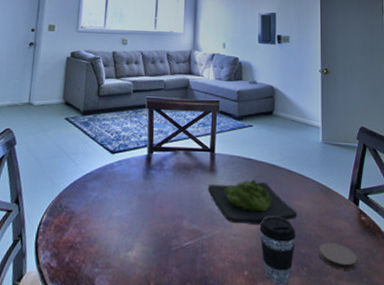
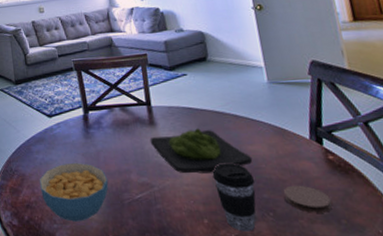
cereal bowl: none [87,203,160,267] -> present [39,162,109,222]

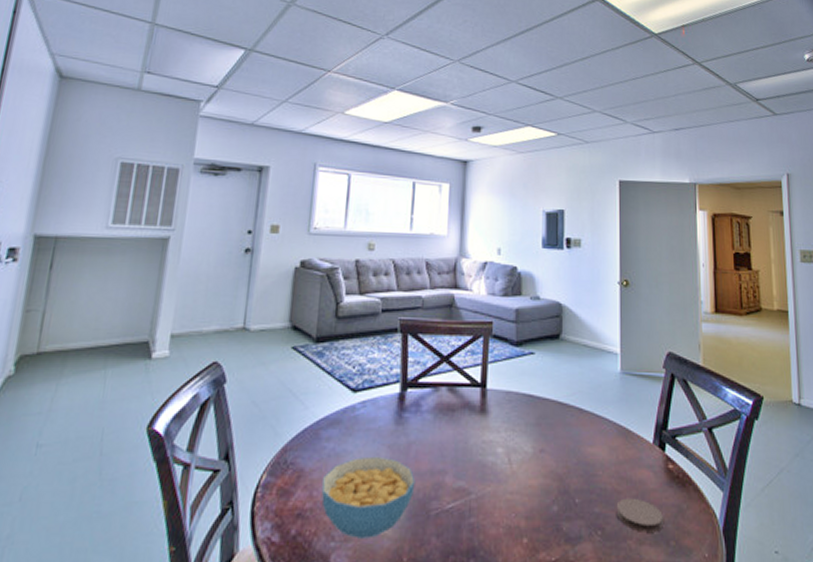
wasabi: present [149,128,253,174] -> none [477,421,590,479]
coffee cup: present [212,163,256,232] -> none [542,467,588,554]

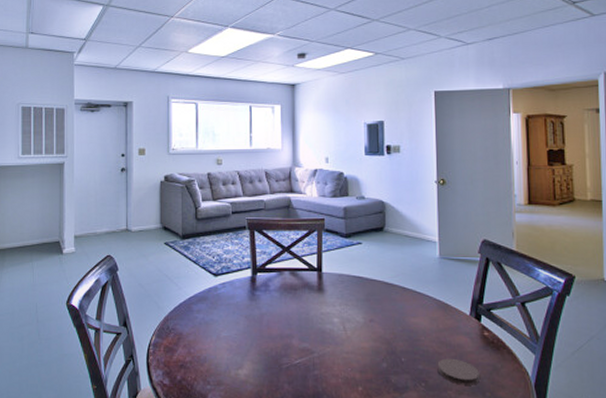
cereal bowl: present [321,456,416,539] -> none [196,324,269,384]

